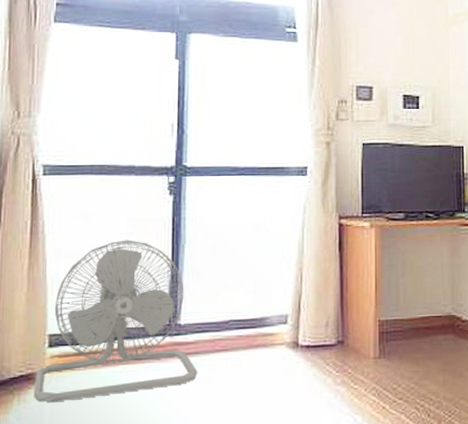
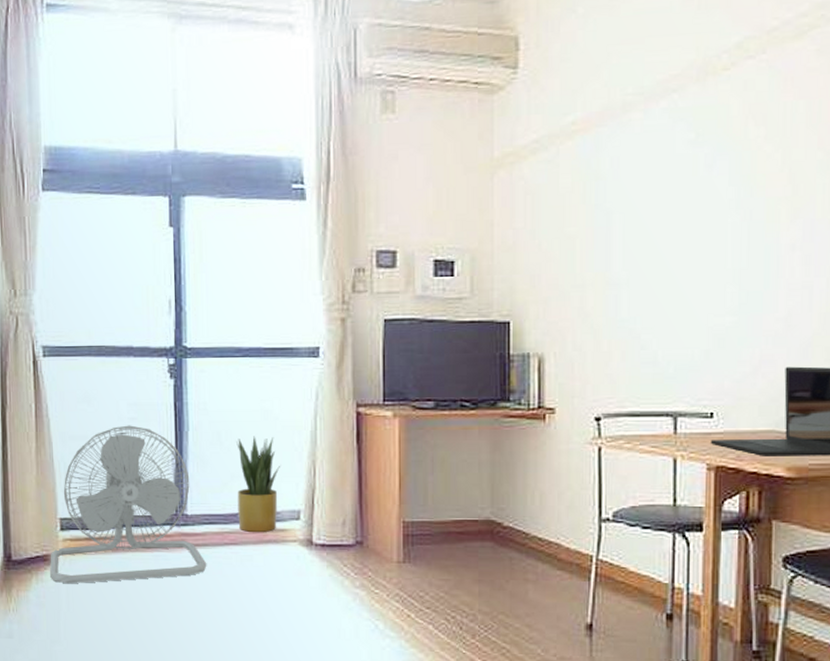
planter: none [229,247,270,338] -> present [236,436,280,532]

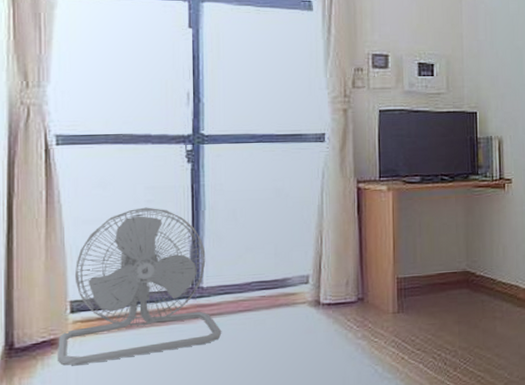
planter: present [236,436,280,532] -> none [251,212,291,298]

